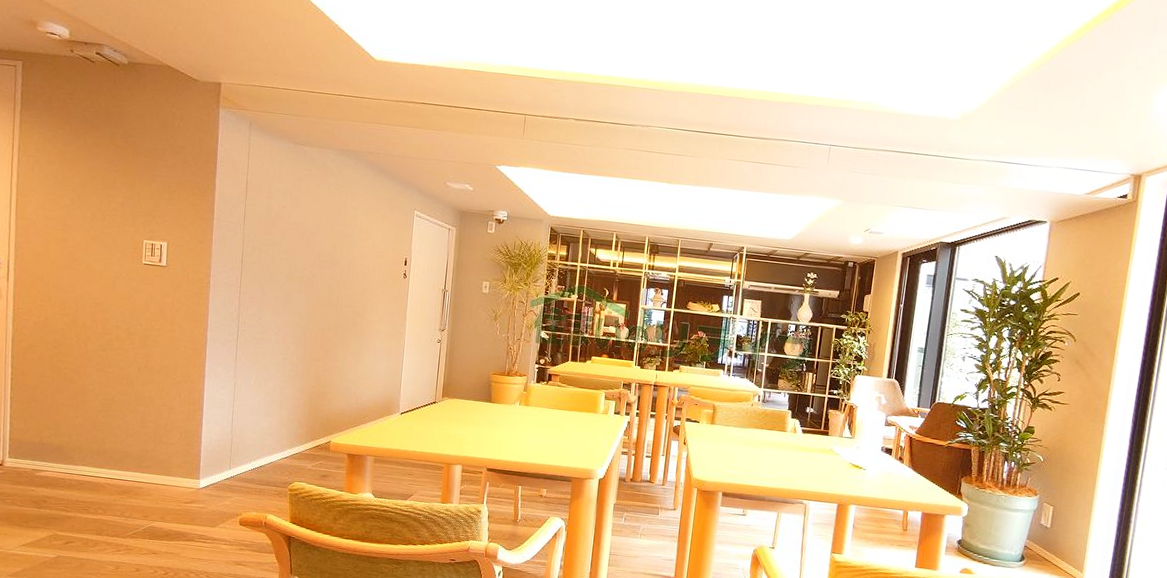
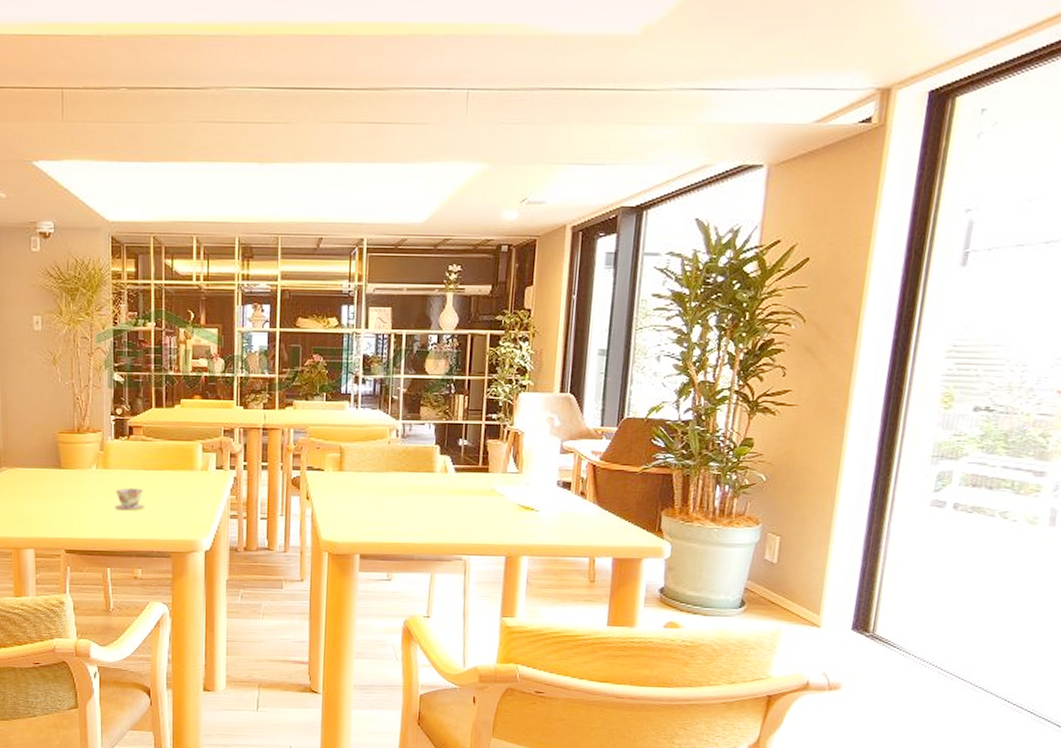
teacup: none [530,422,555,442] -> present [114,487,145,512]

